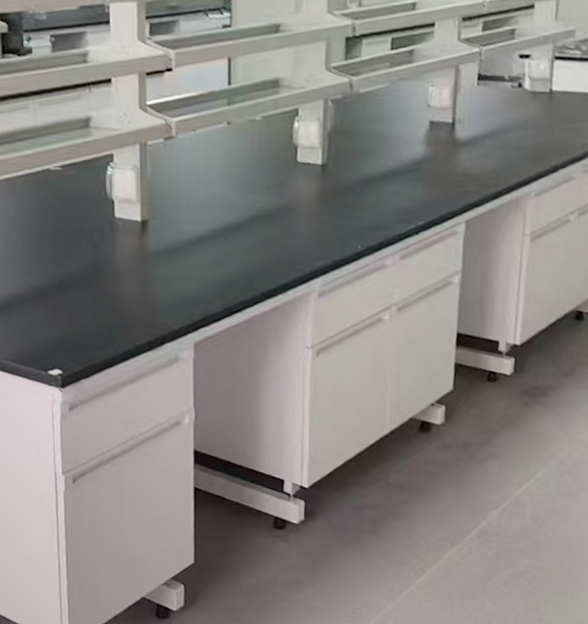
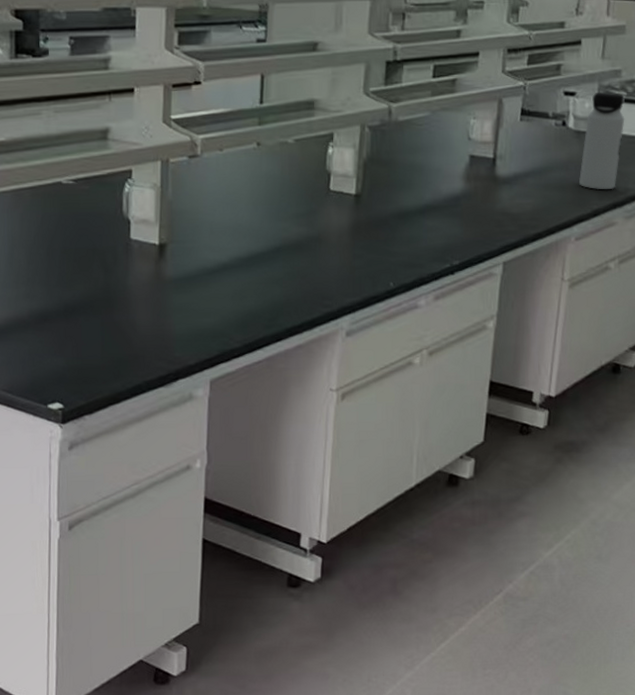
water bottle: none [537,52,580,147] -> present [579,91,625,189]

